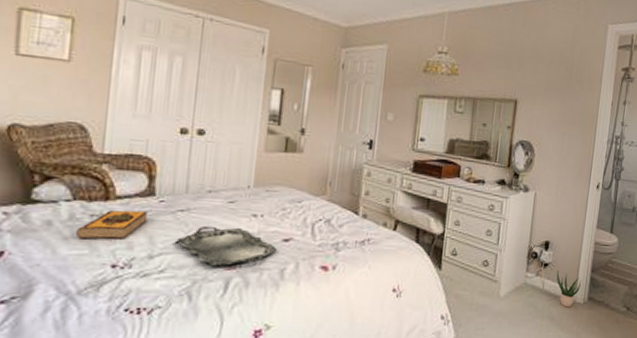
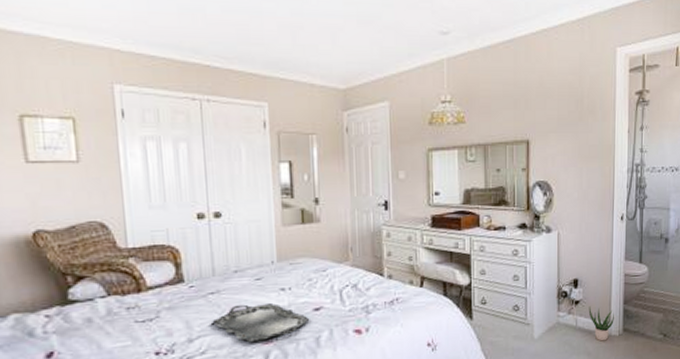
hardback book: present [76,210,149,240] -> none [116,298,181,332]

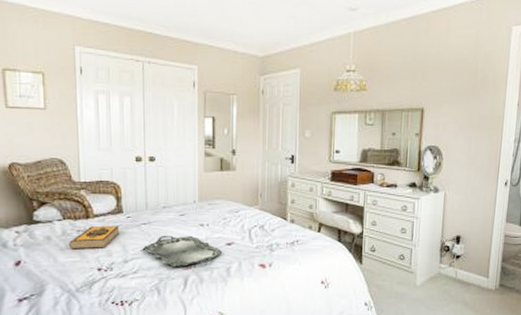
hardback book: none [116,298,181,332] -> present [69,225,120,250]
potted plant: present [588,306,614,341] -> none [468,261,492,293]

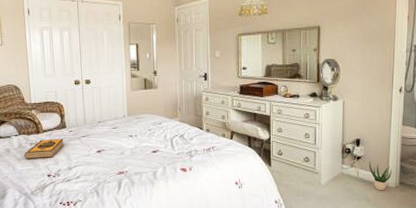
serving tray: present [145,235,223,268] -> none [85,145,150,173]
potted plant: none [468,261,492,293] -> present [369,162,392,191]

